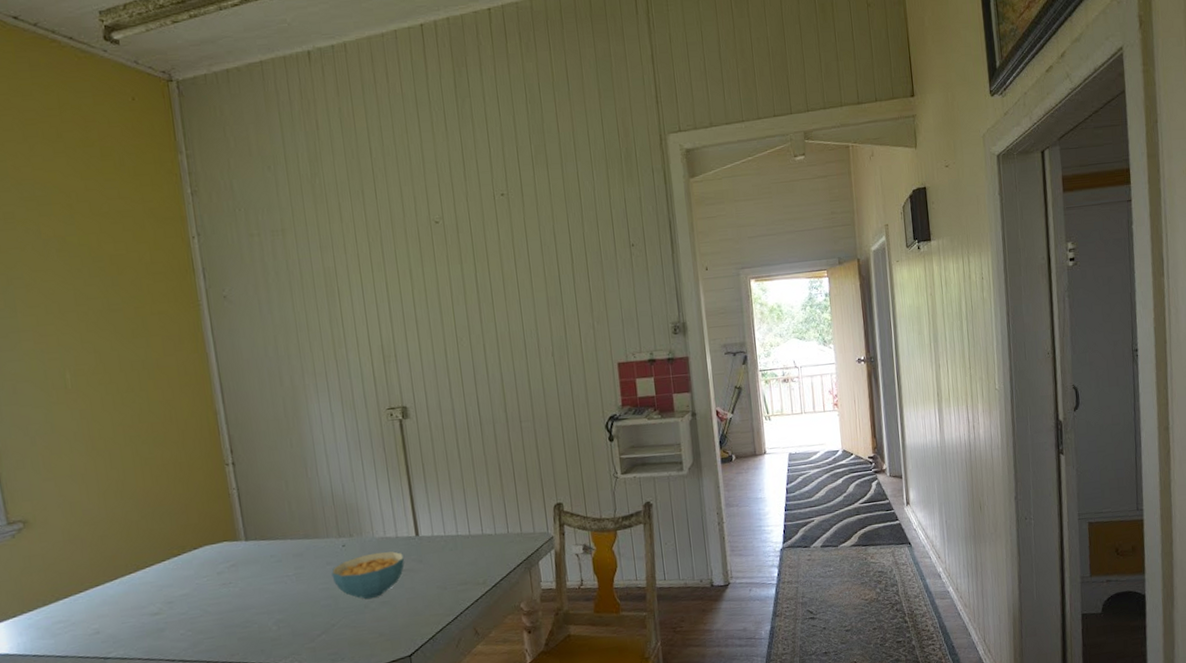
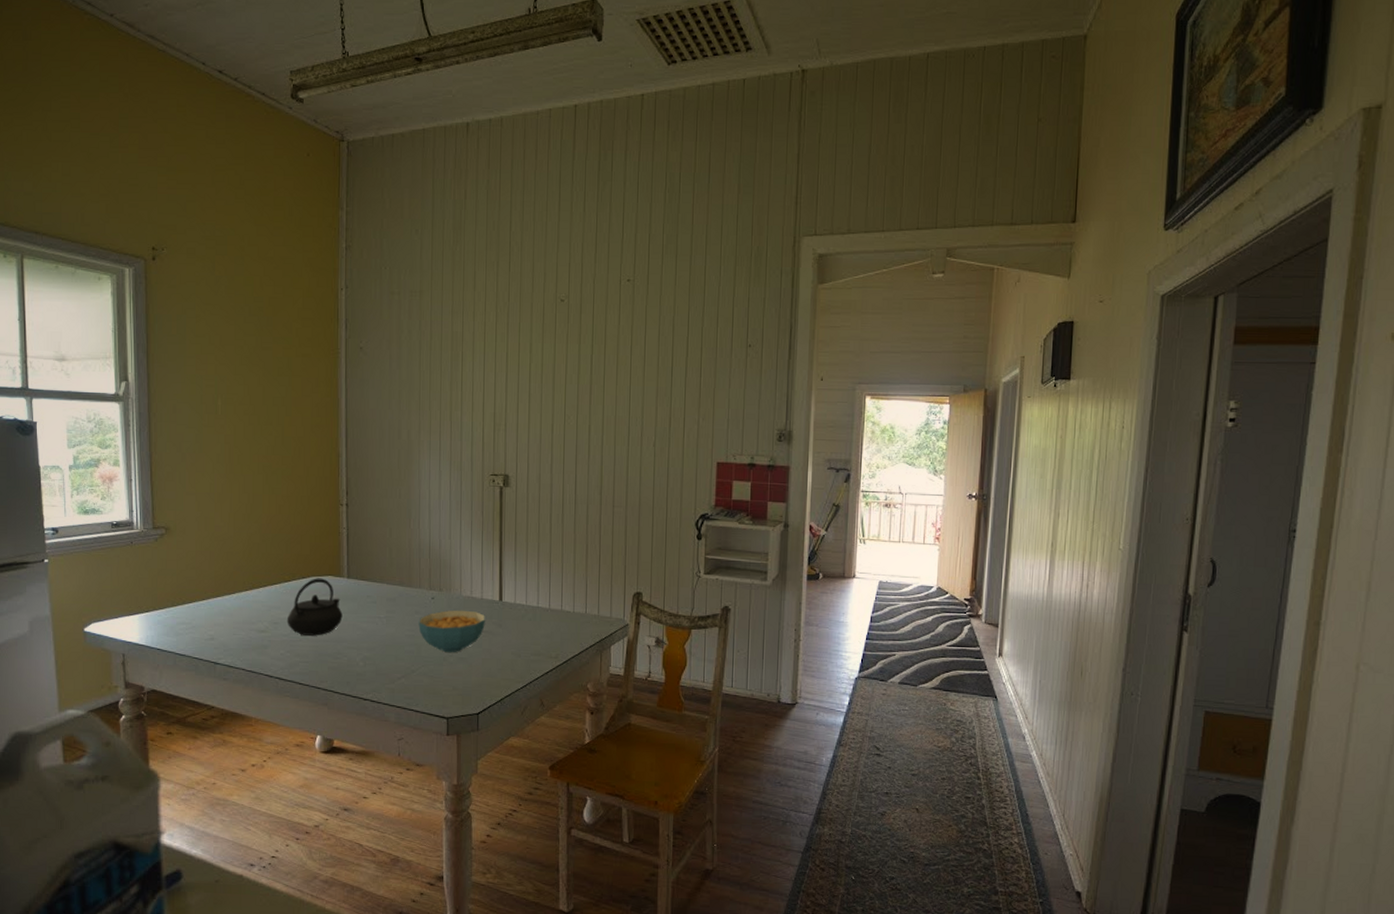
kettle: none [182,545,246,610] -> present [286,578,343,636]

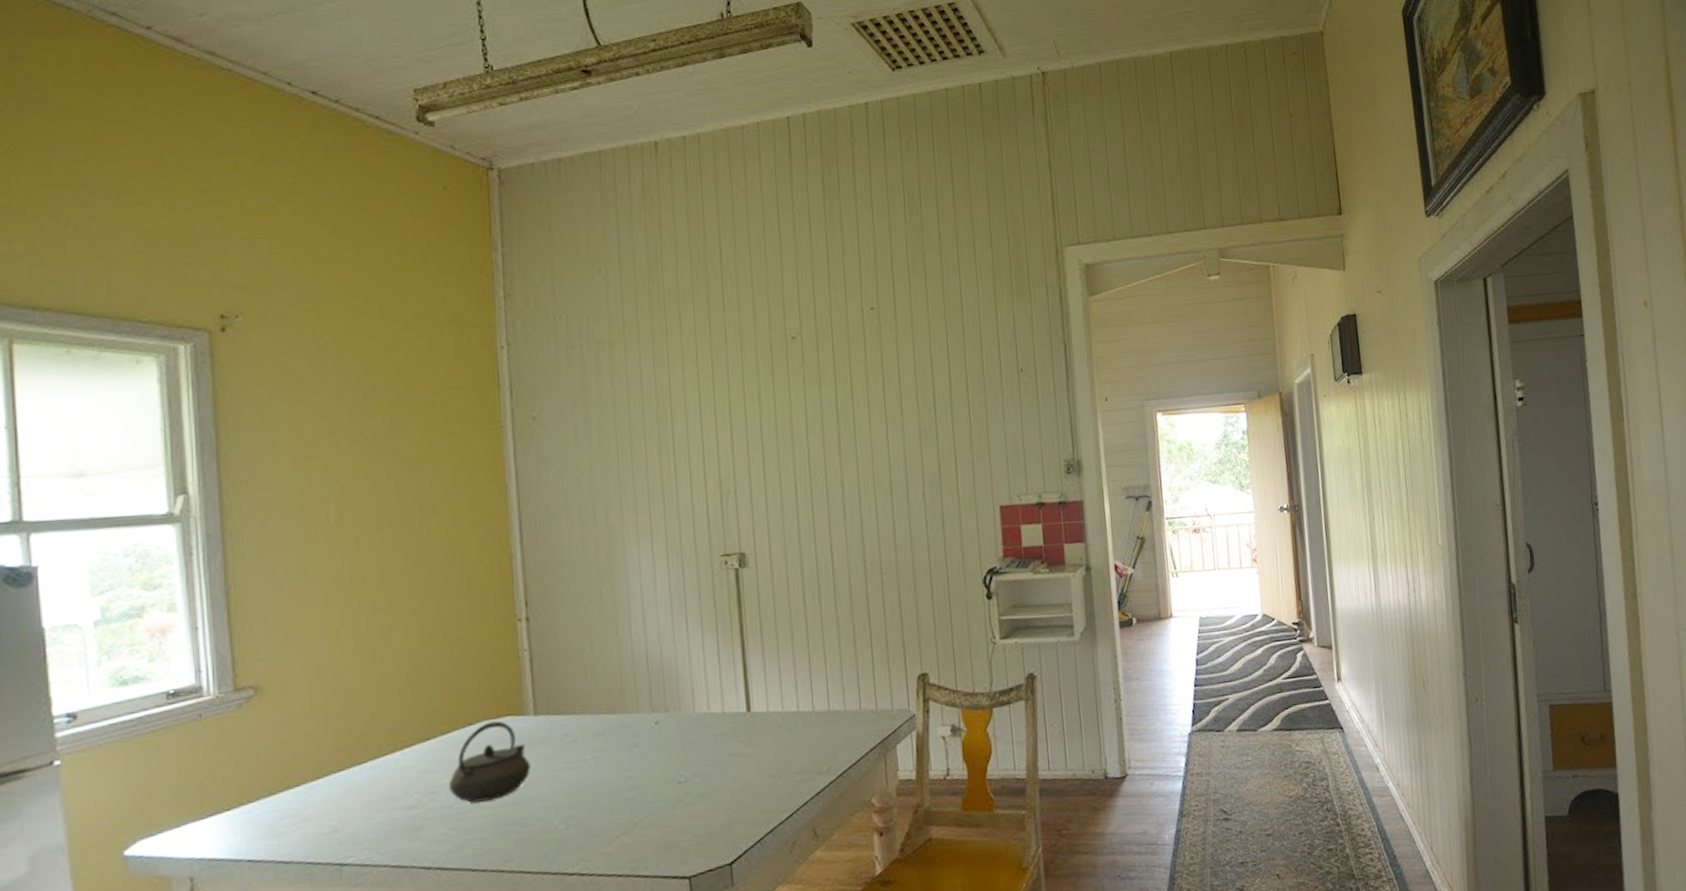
cereal bowl: present [418,610,485,653] -> none [639,730,731,792]

